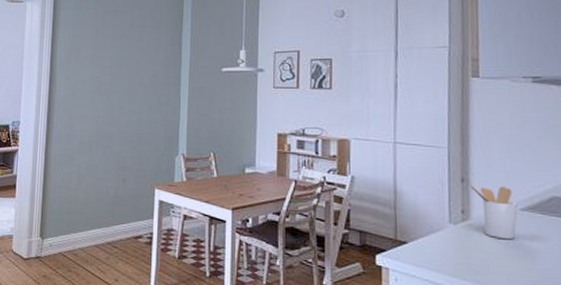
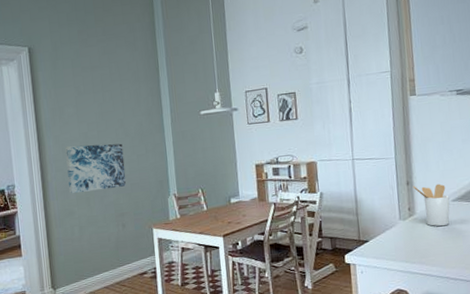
wall art: none [73,88,135,139] -> present [65,143,127,194]

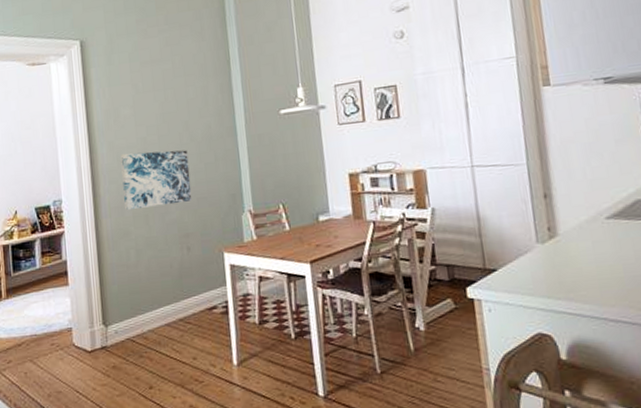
utensil holder: present [412,183,450,227] -> none [552,196,604,252]

